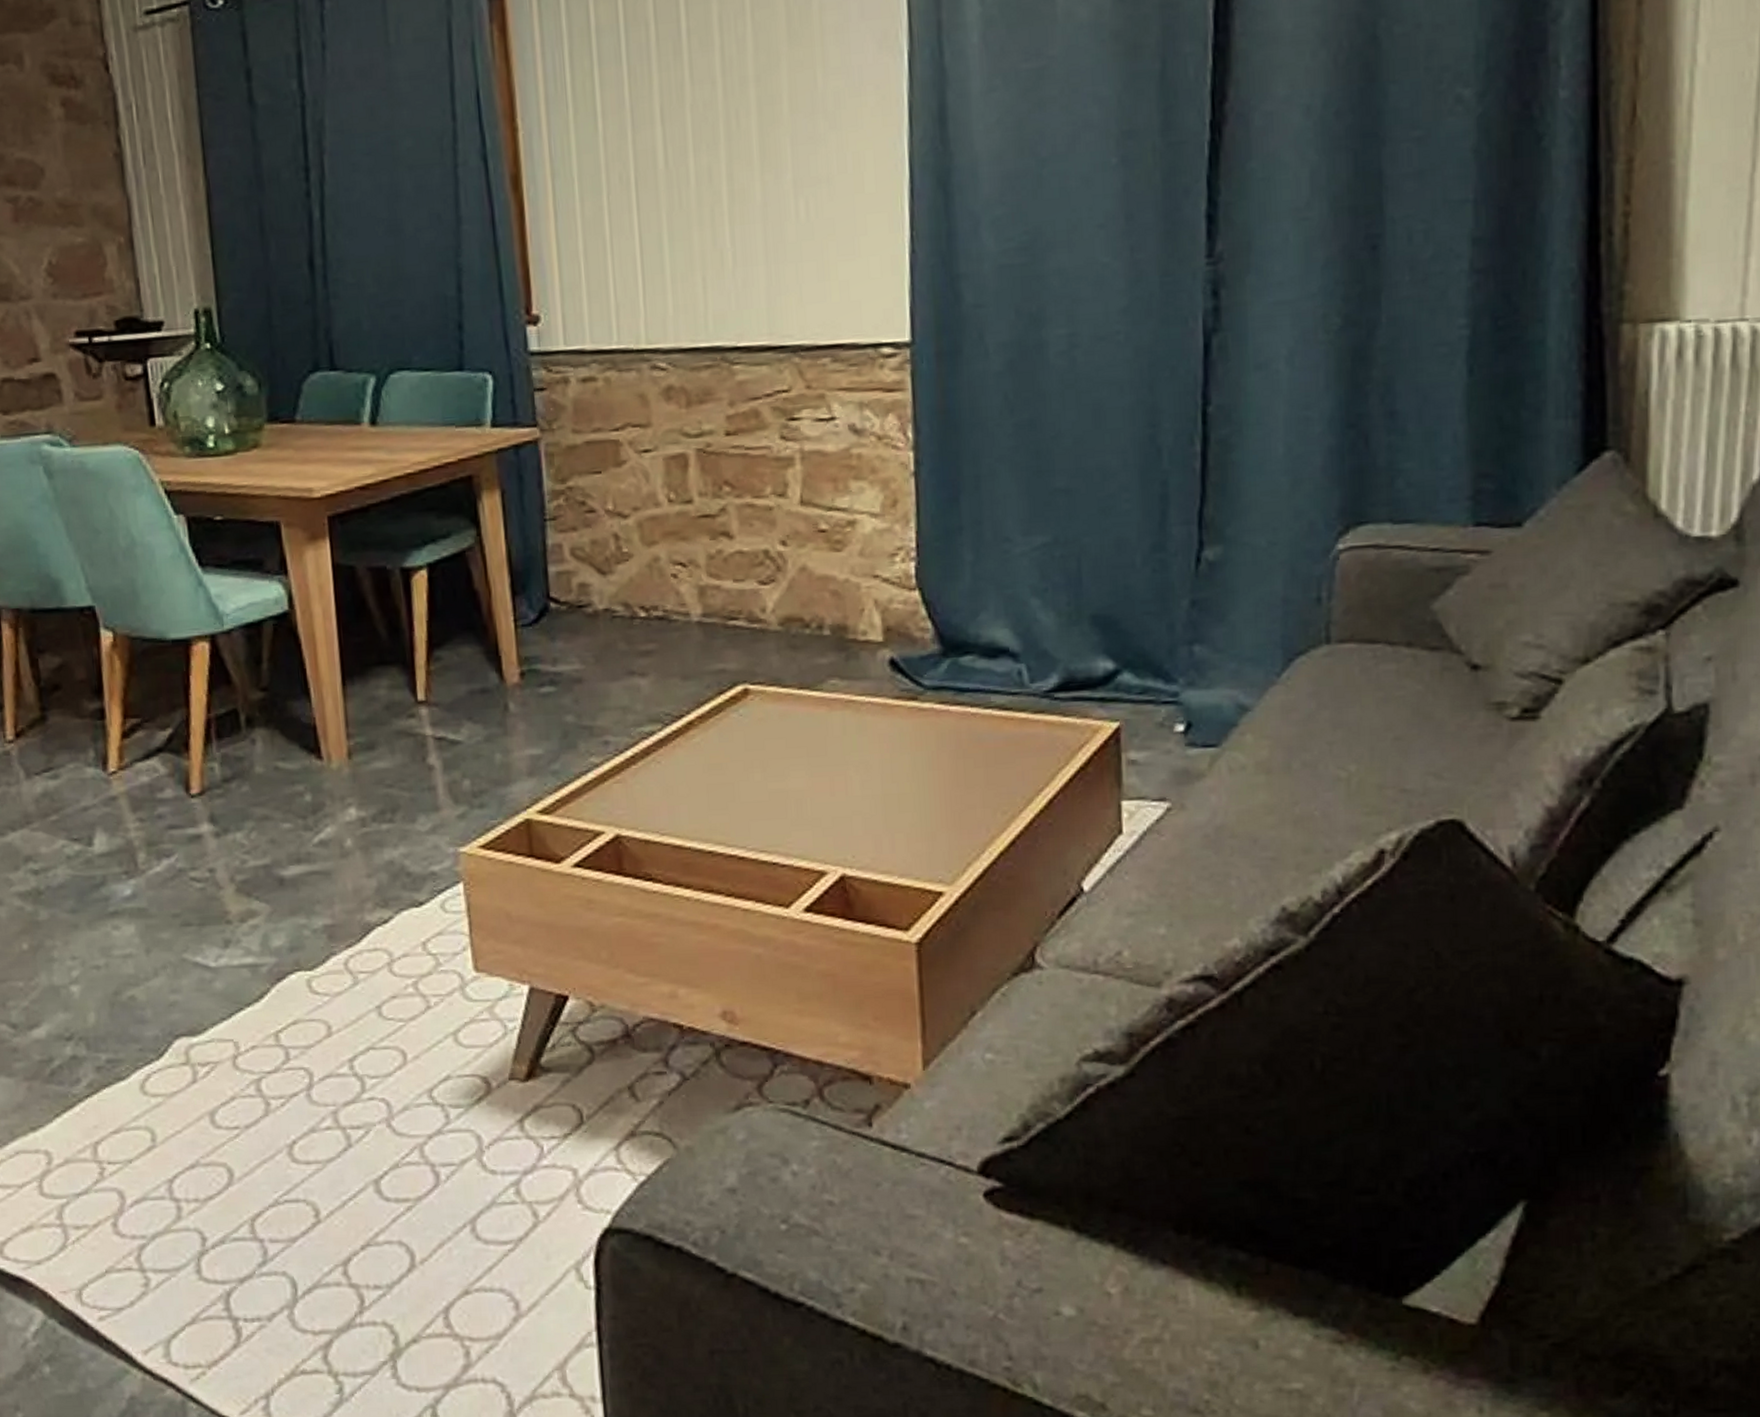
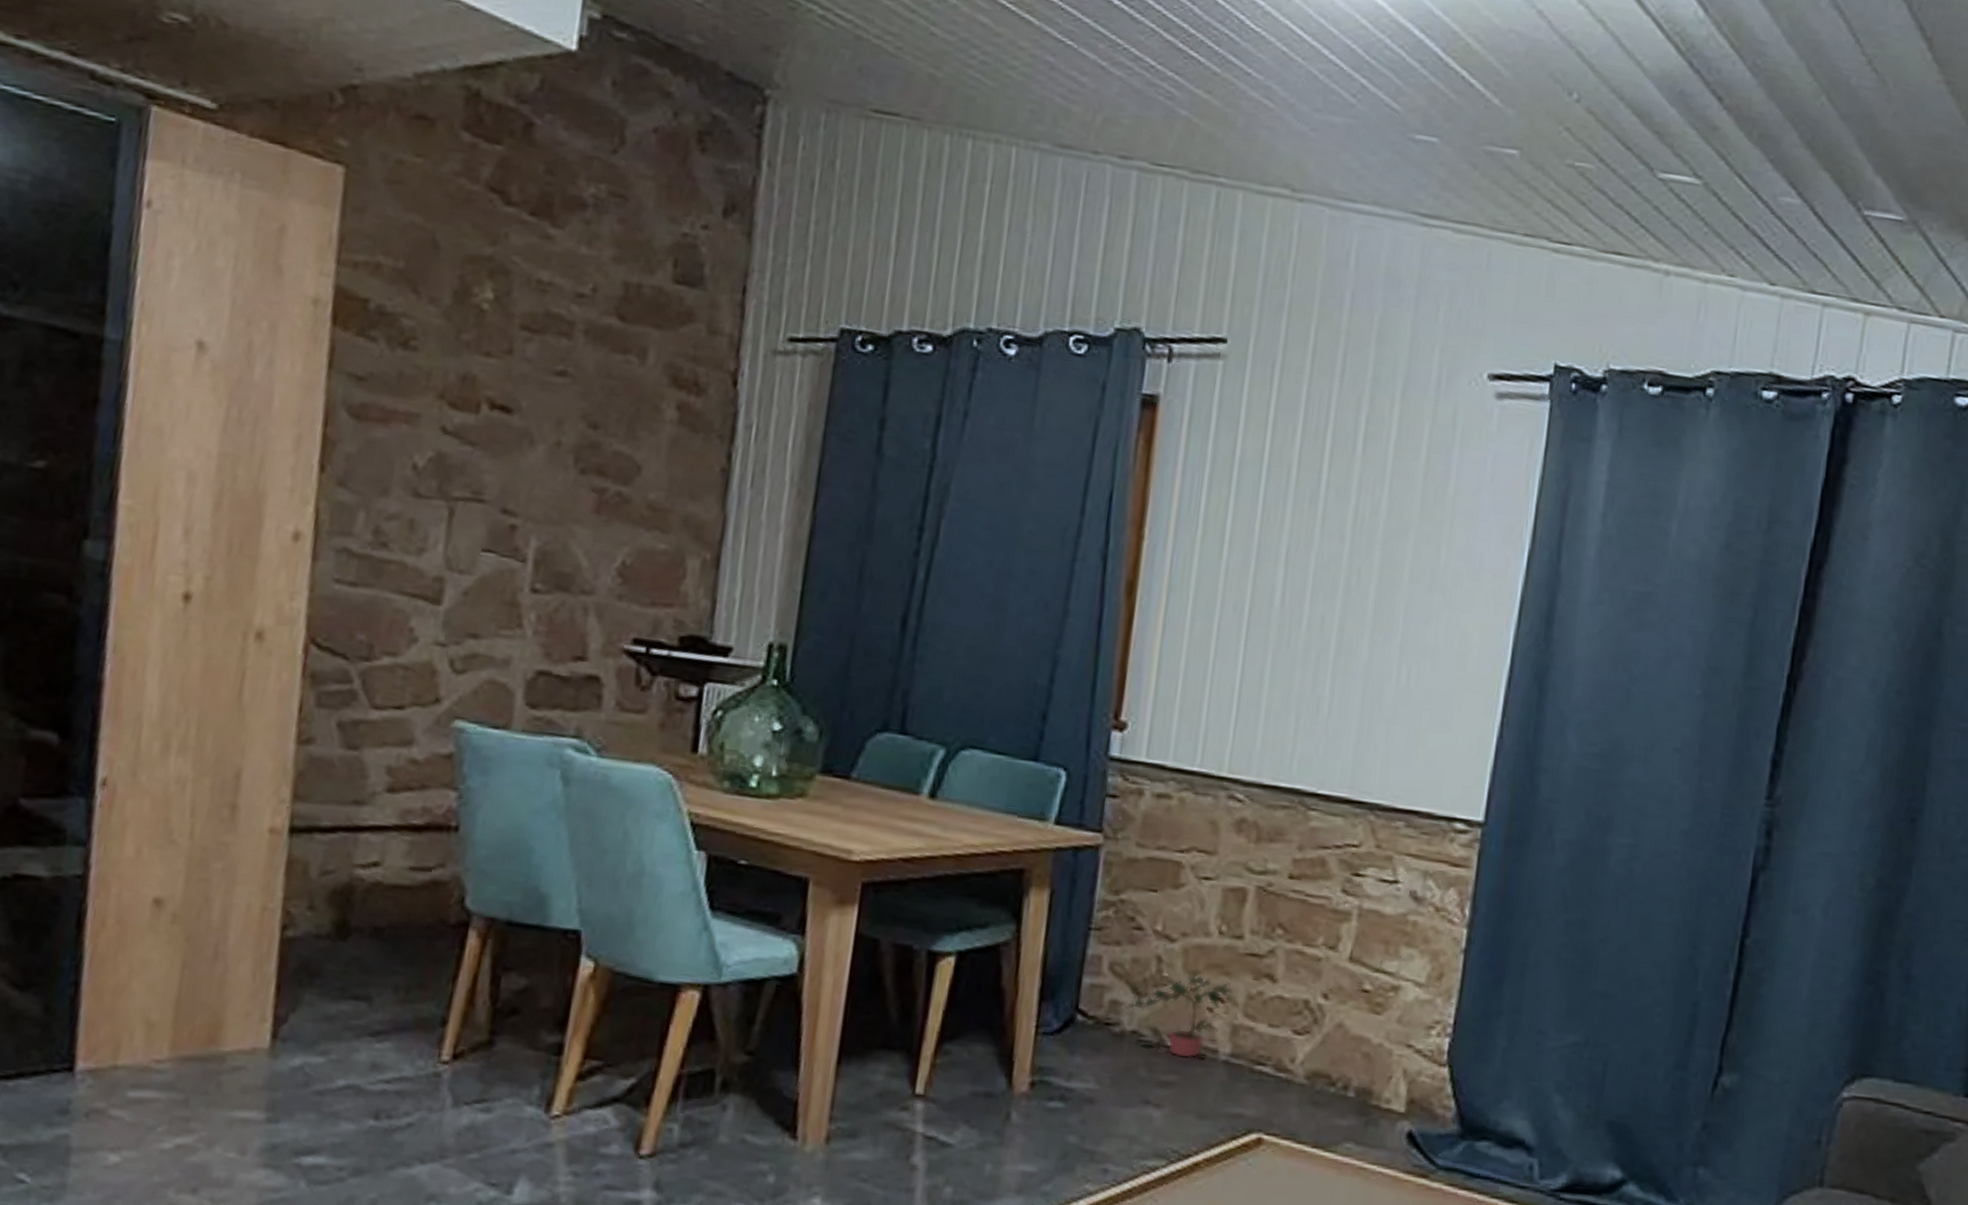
potted plant: none [594,542,694,626] -> present [1125,971,1234,1059]

